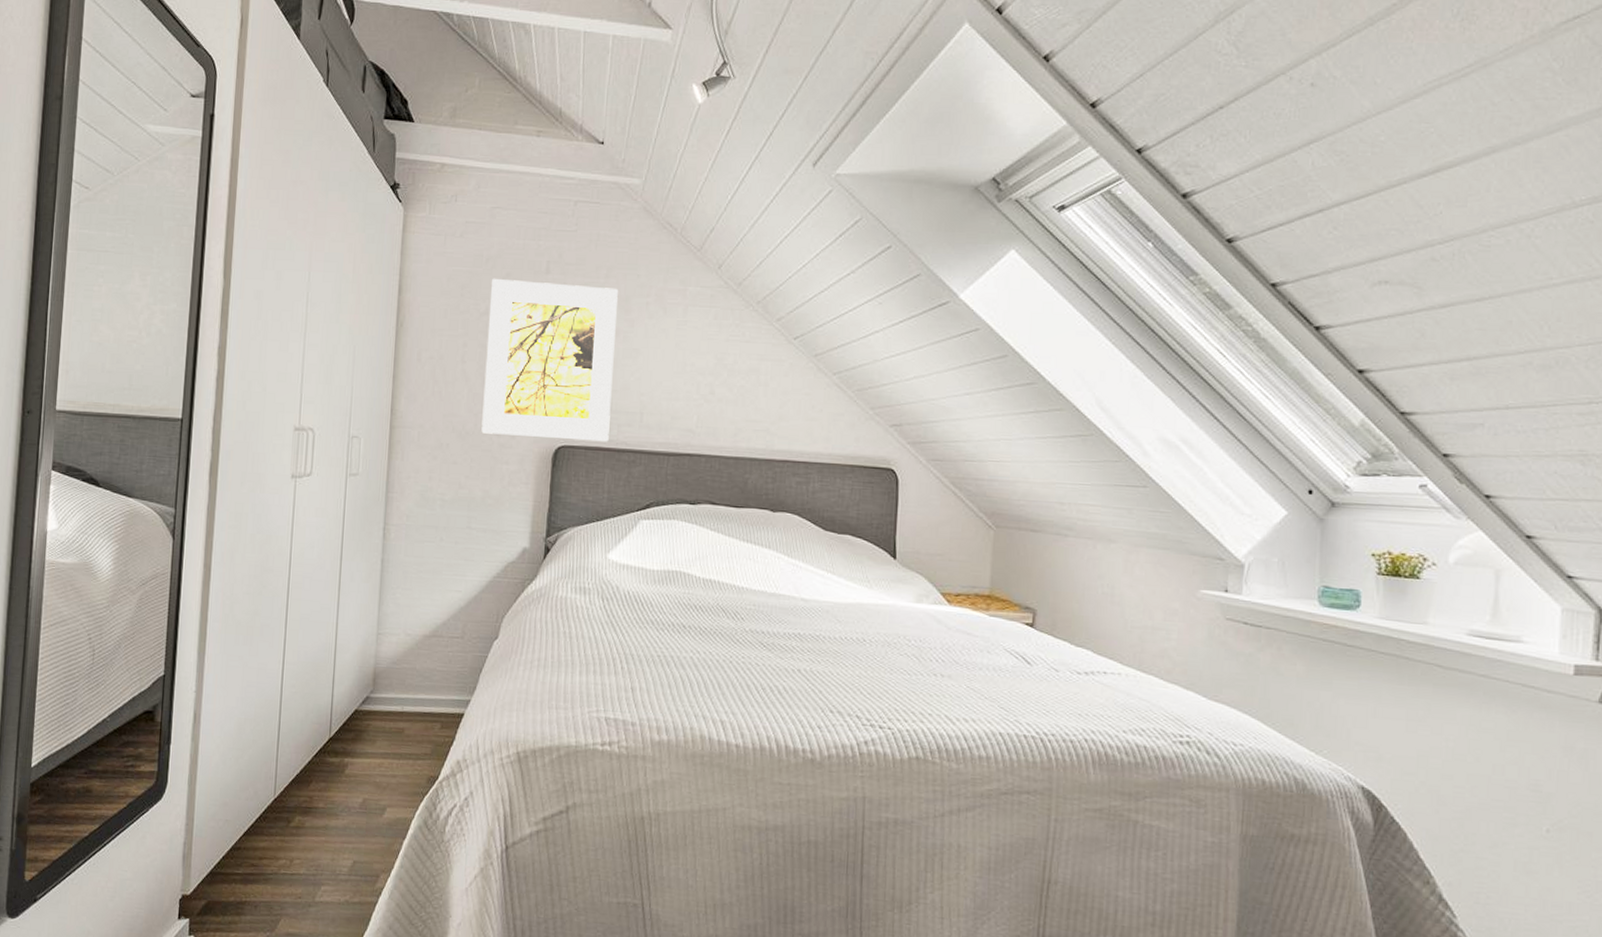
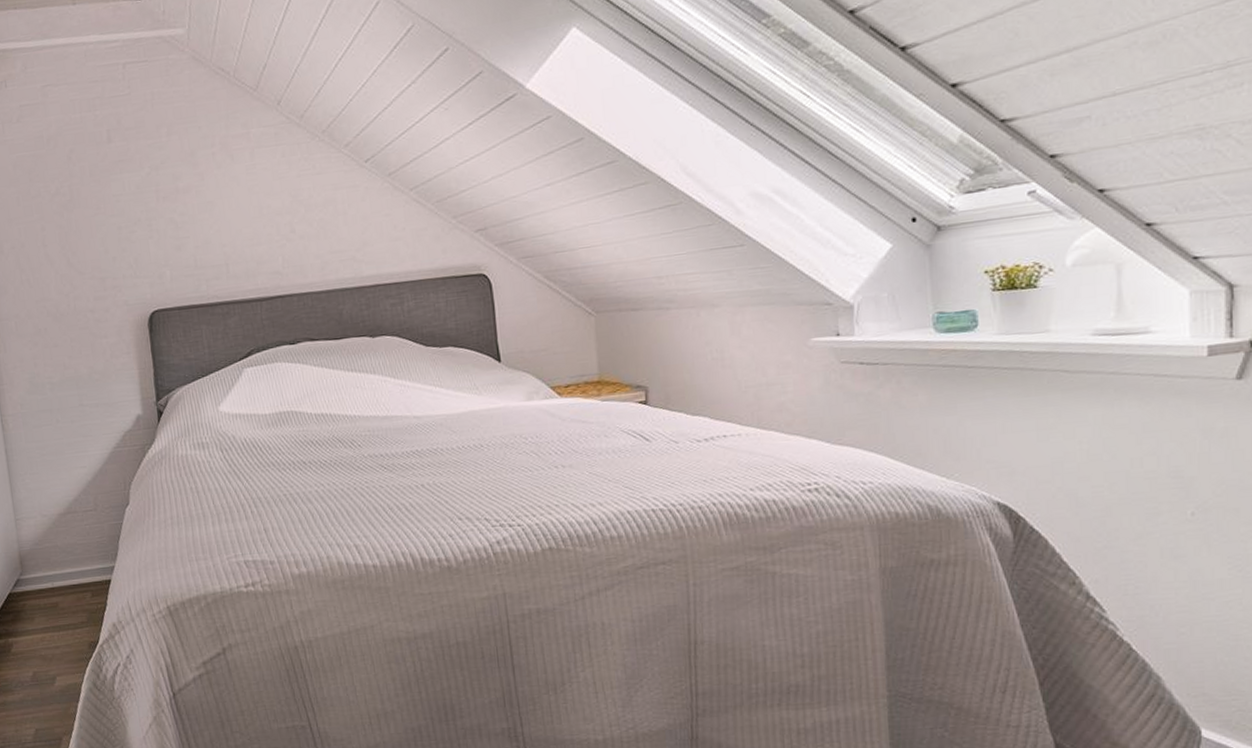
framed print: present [481,278,618,442] -> none [57,144,200,312]

